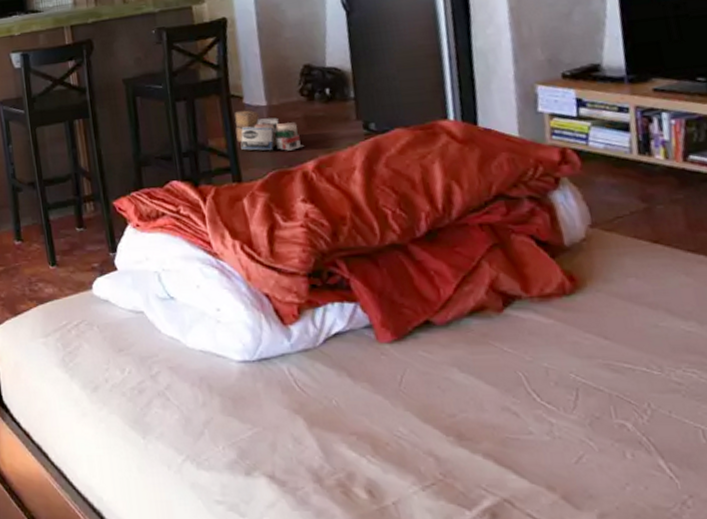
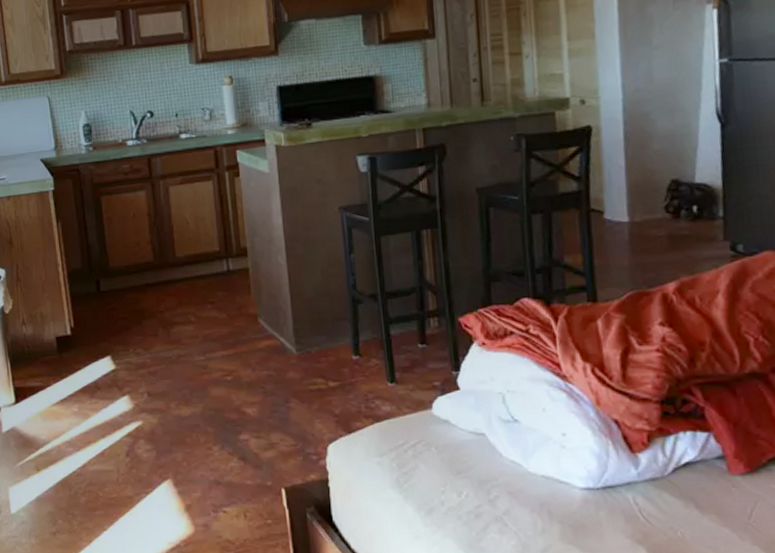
cardboard box: present [234,110,304,151] -> none [594,225,666,271]

